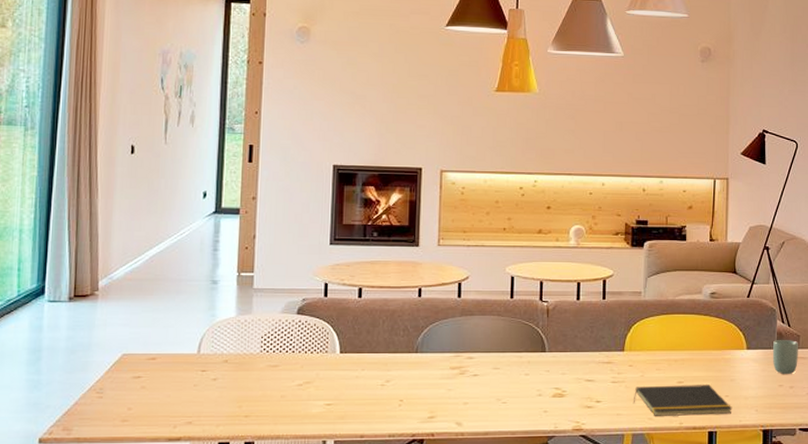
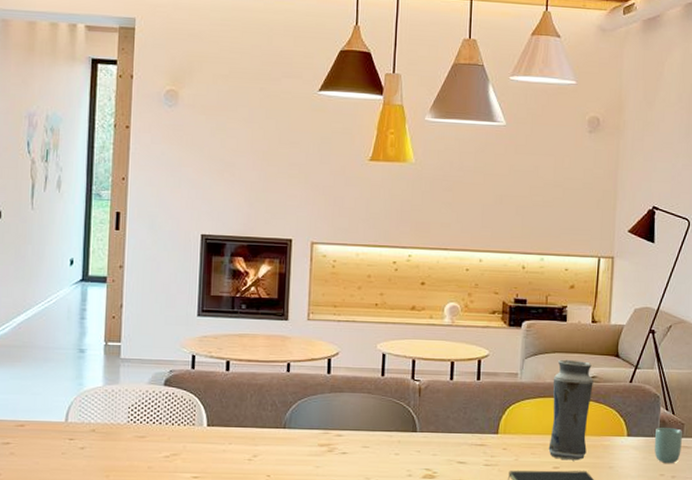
vase: none [672,277,713,375] -> present [548,359,593,461]

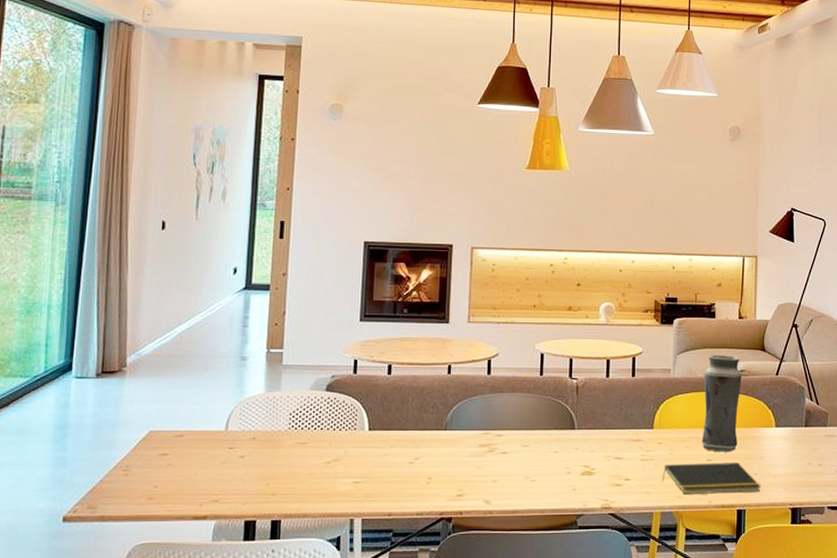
cup: present [654,428,682,463] -> none [801,418,827,452]

